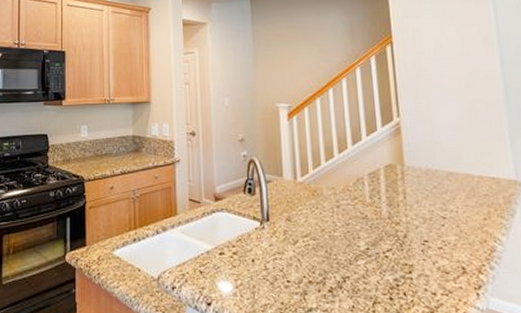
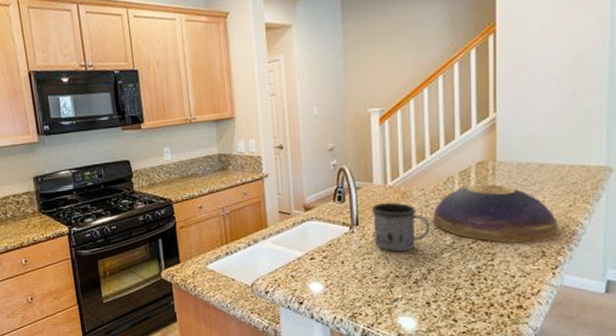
mug: none [282,200,343,254] -> present [371,202,430,252]
decorative bowl: none [344,188,477,257] -> present [433,184,559,243]

